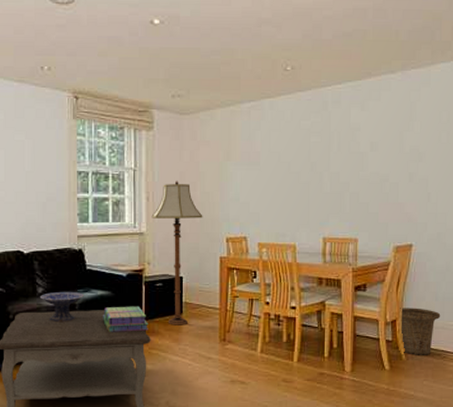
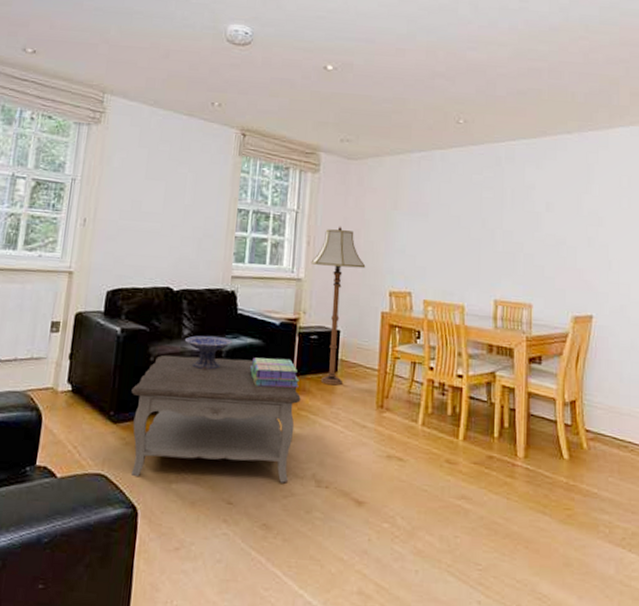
basket: present [400,308,441,355] -> none [580,387,627,446]

